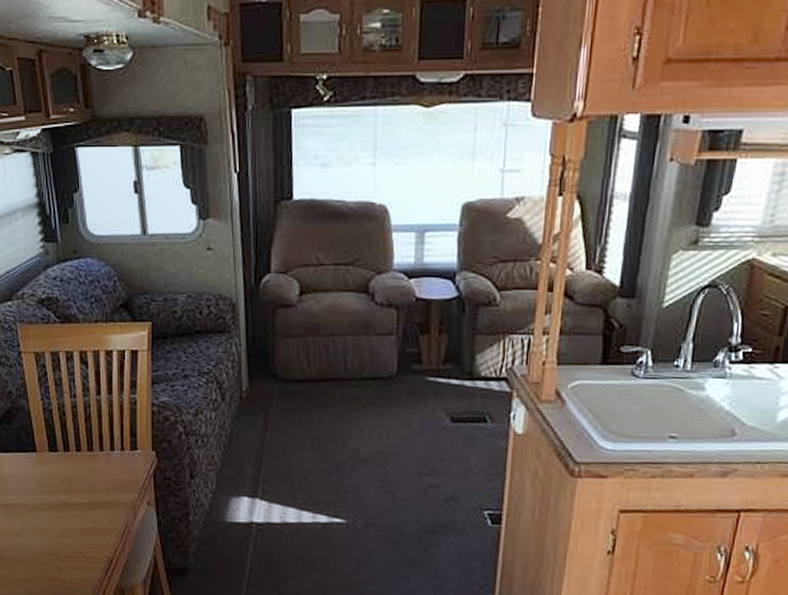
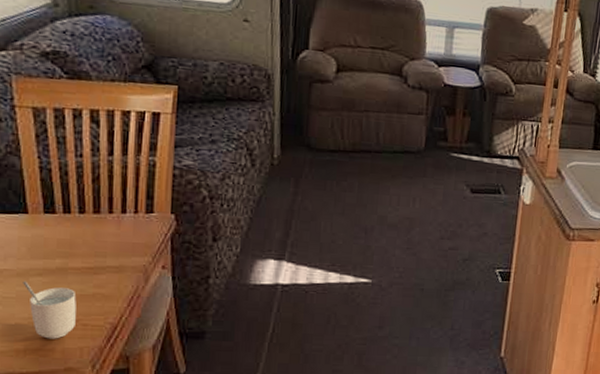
cup: none [36,514,79,570] -> present [23,281,77,339]

